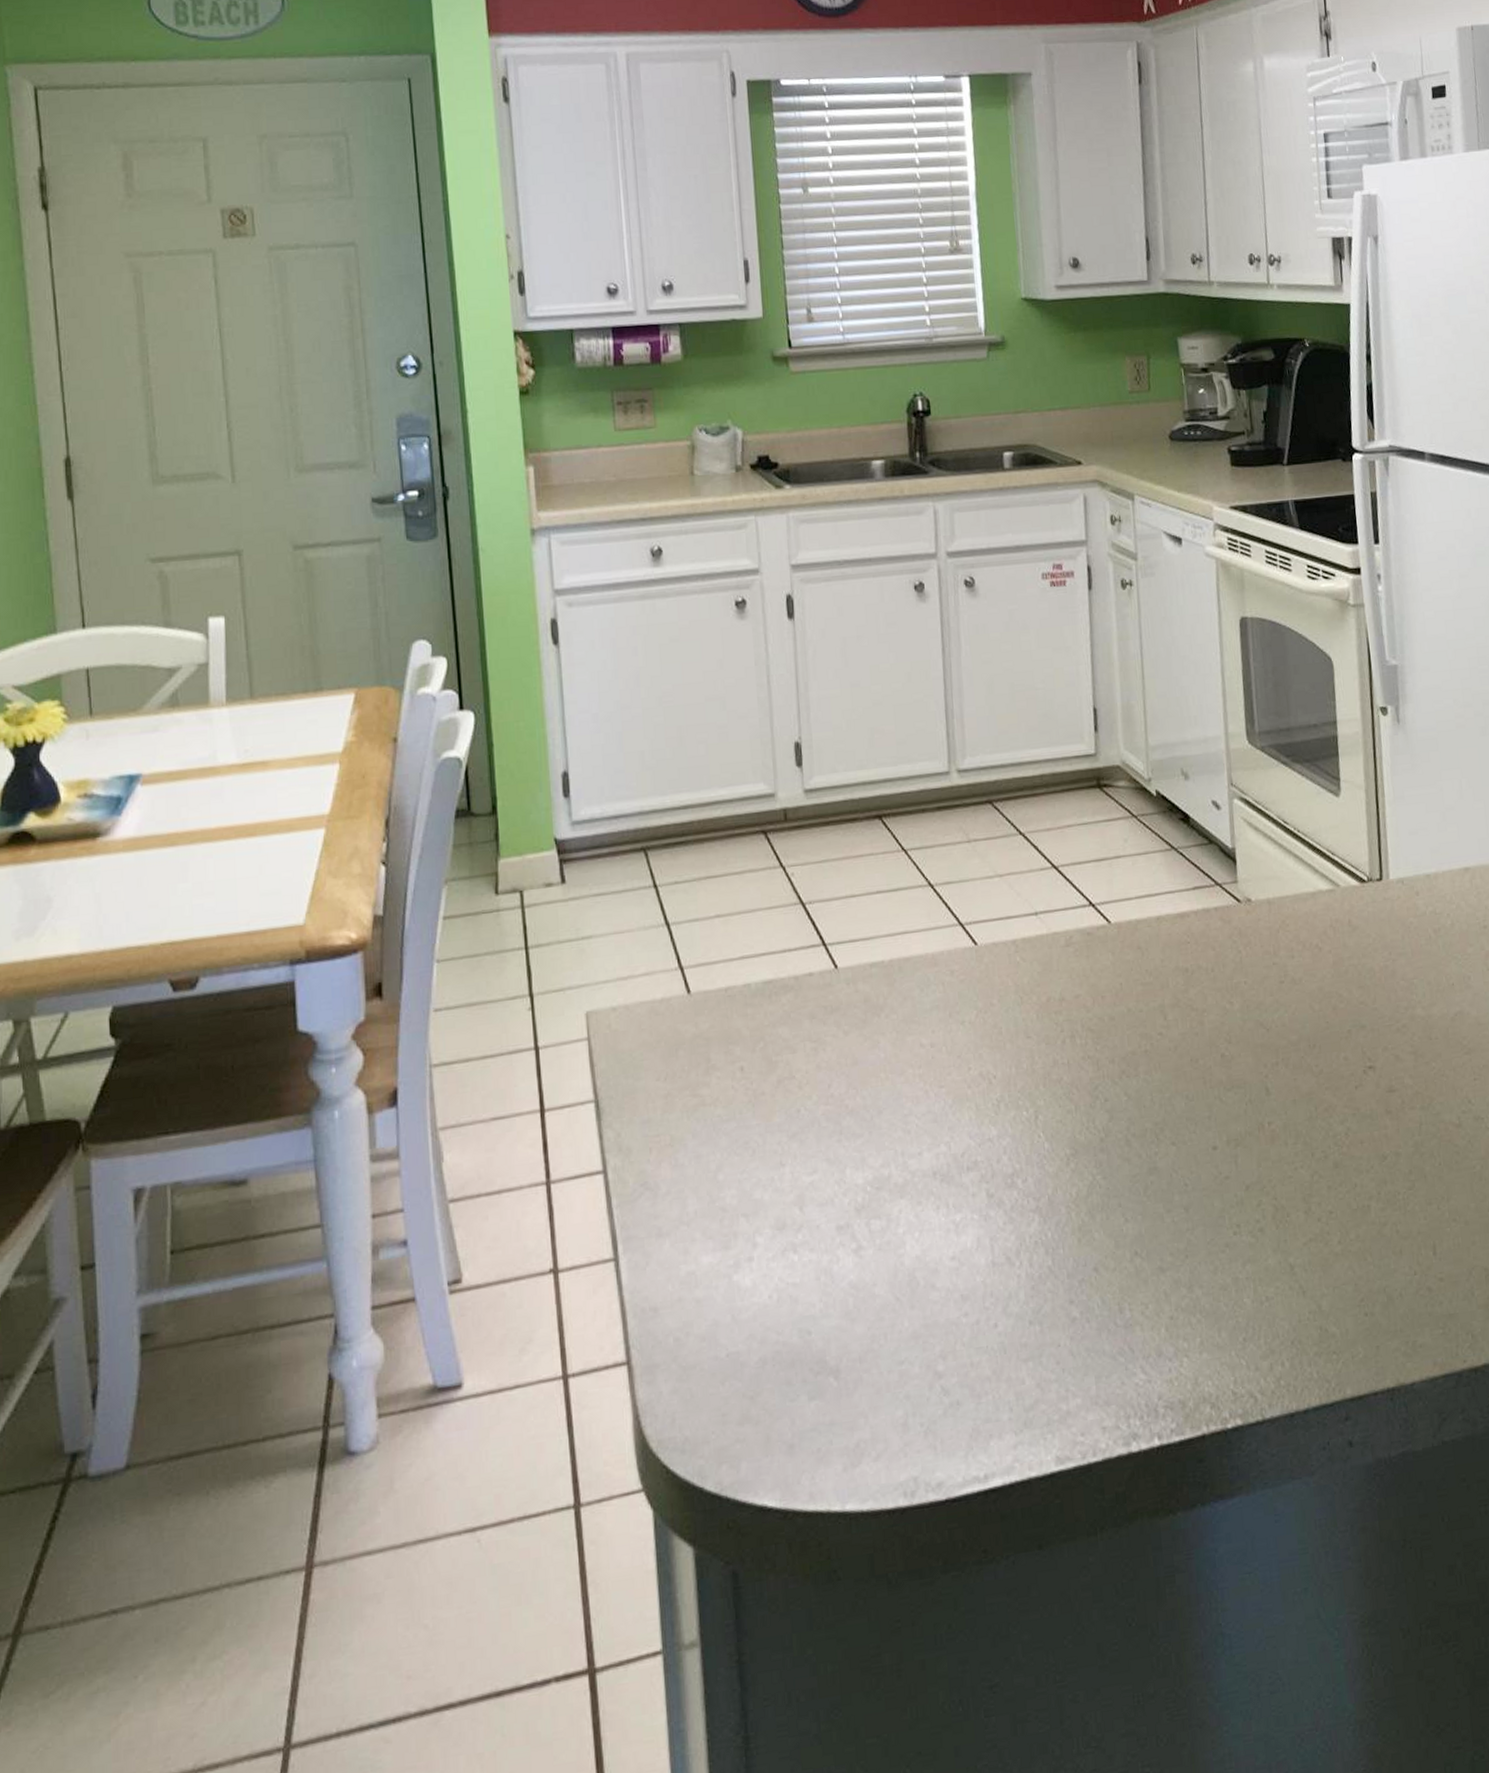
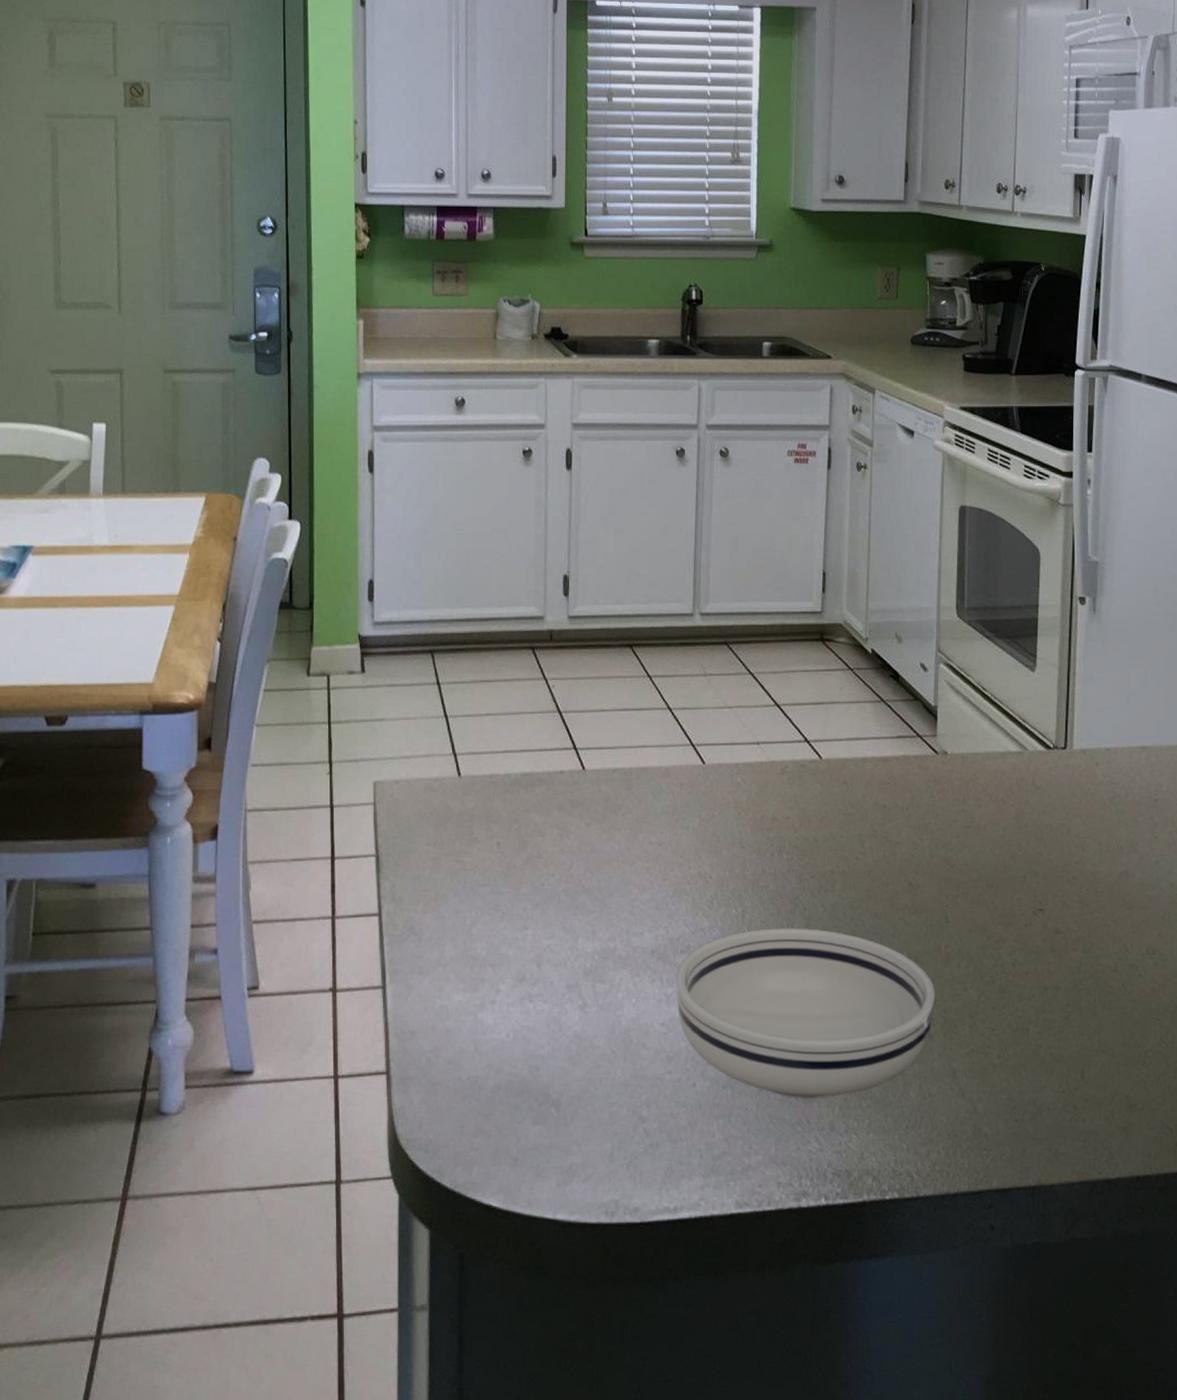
bowl: none [963,1121,1264,1324] -> present [676,928,936,1099]

